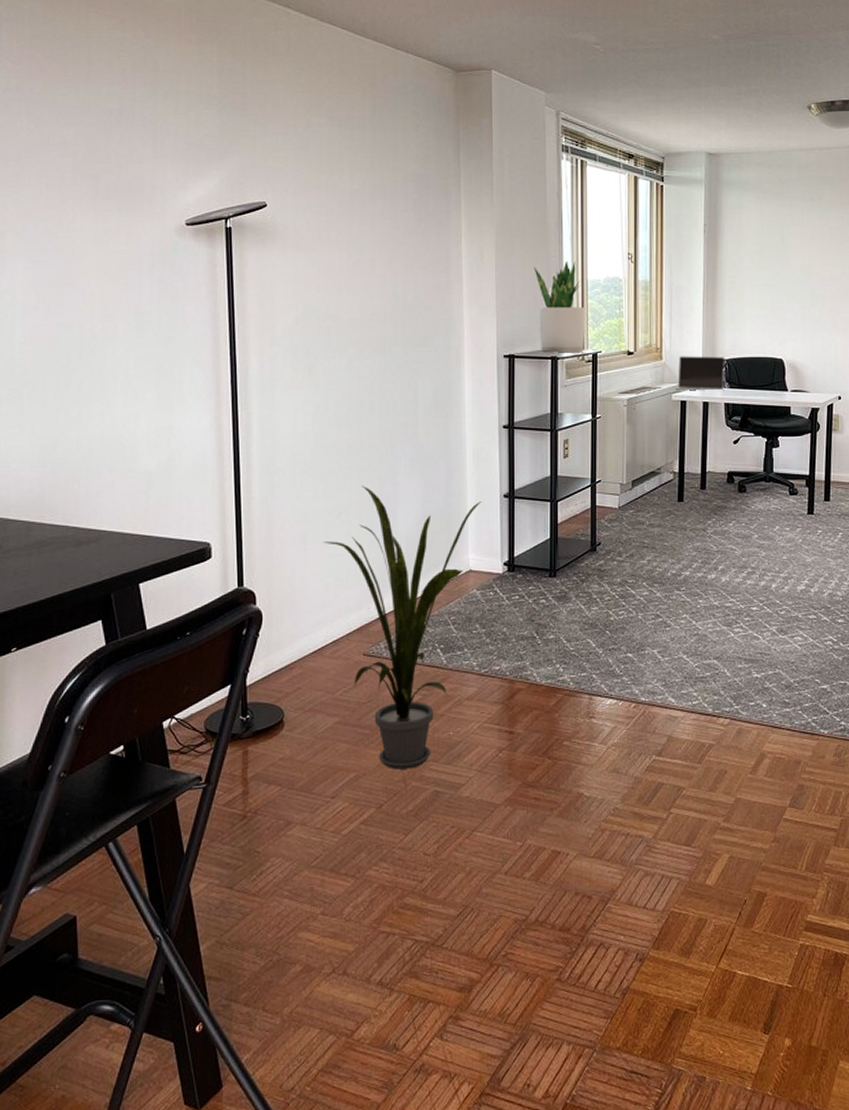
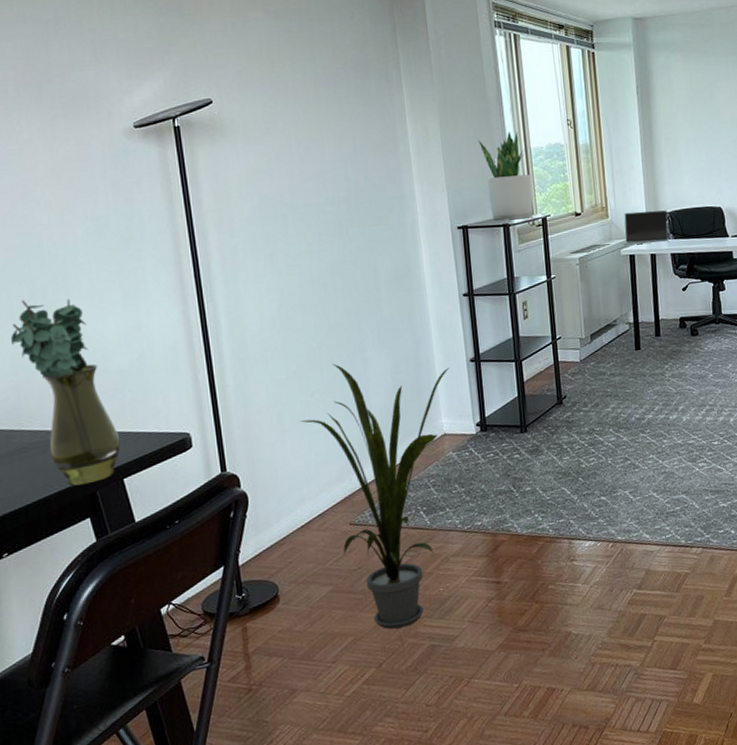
vase: none [41,391,140,586] -> present [10,298,121,486]

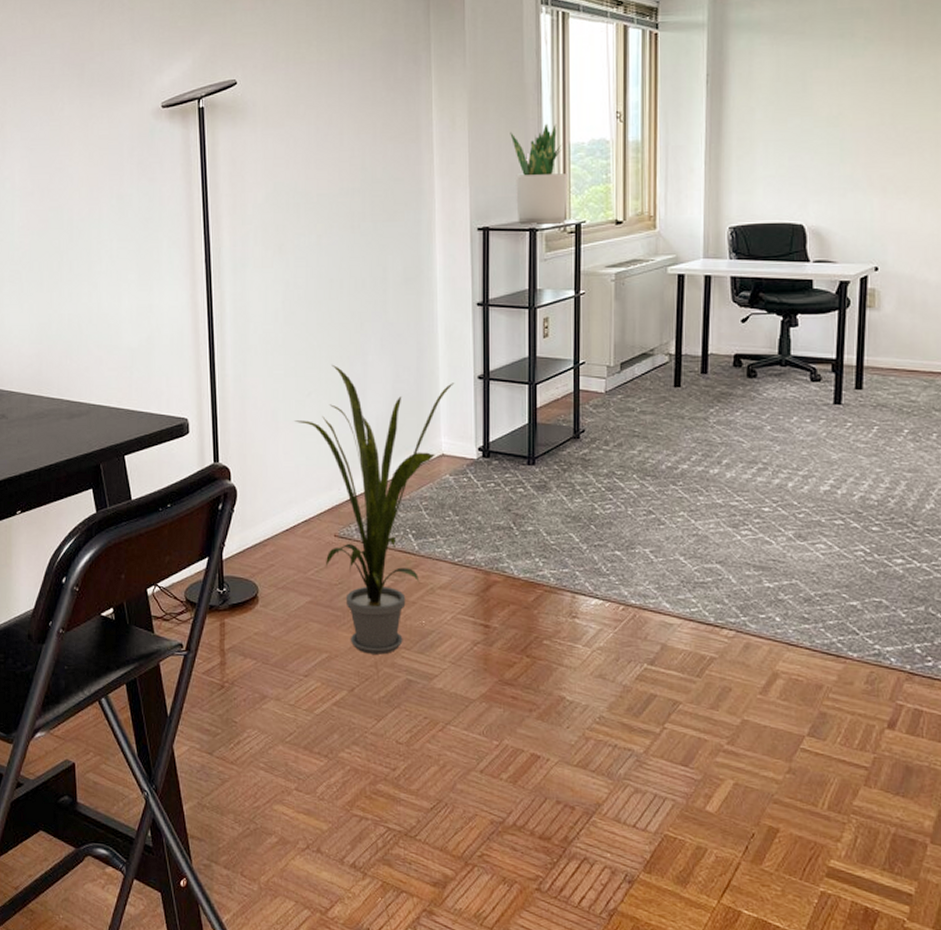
vase: present [10,298,121,486] -> none [38,272,125,456]
laptop: present [623,210,669,246] -> none [671,223,732,264]

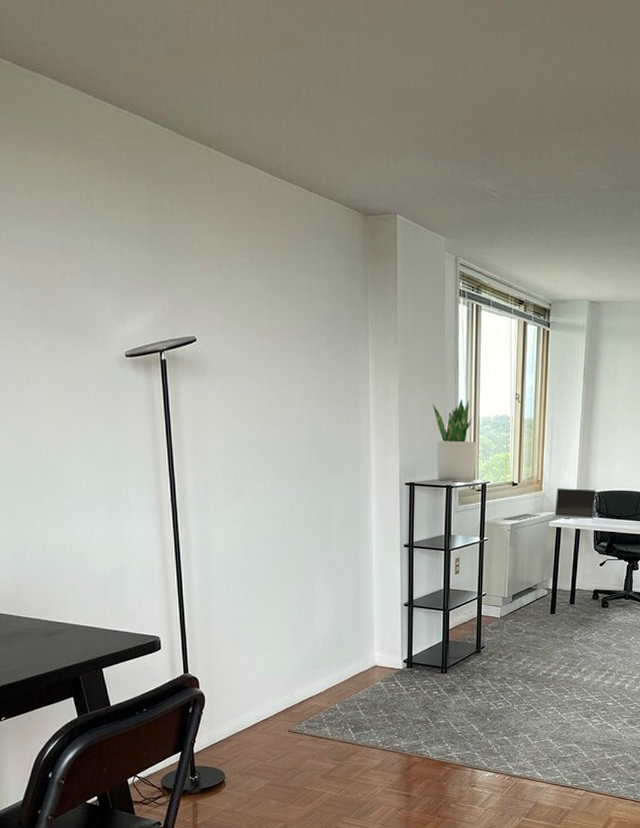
house plant: present [295,364,455,655] -> none [254,592,386,821]
laptop: none [671,223,732,264] -> present [552,488,597,520]

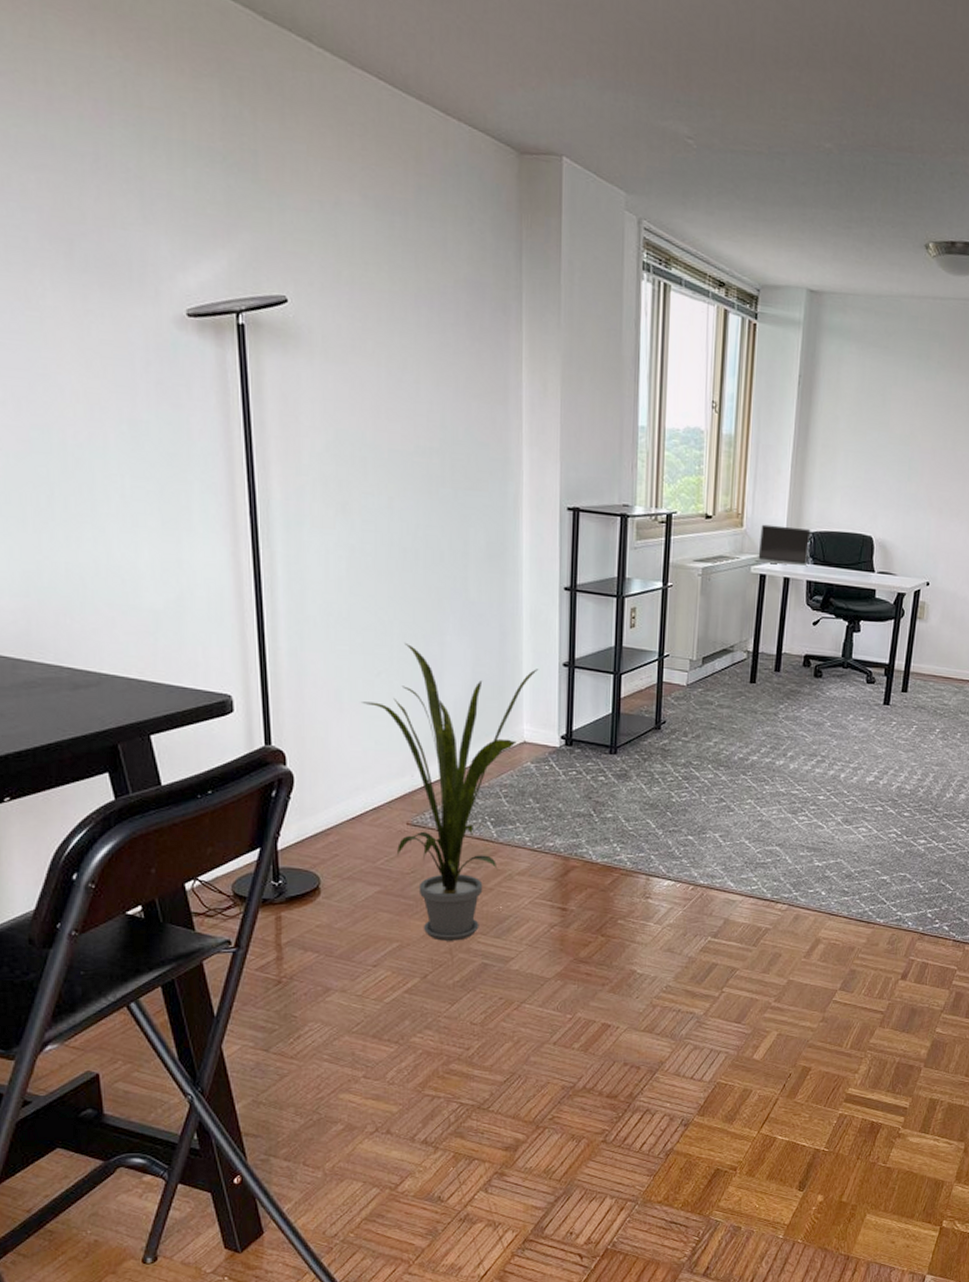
house plant: none [254,592,386,821] -> present [362,642,539,941]
planter: present [432,398,477,483] -> none [605,403,661,512]

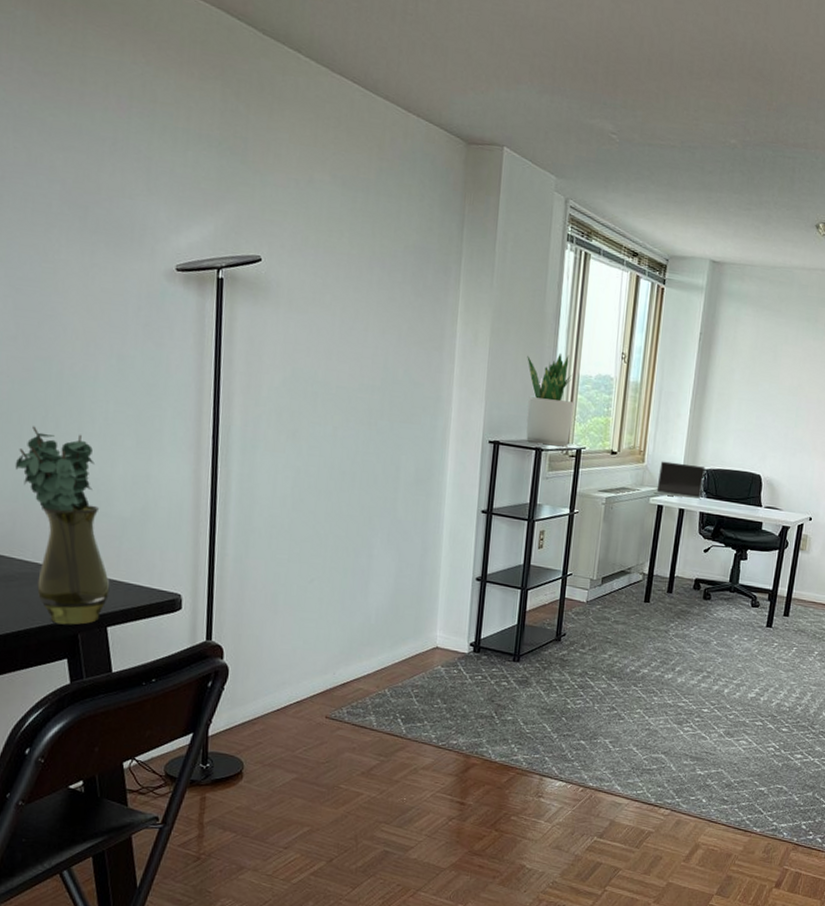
vase: none [21,507,149,735] -> present [15,426,110,625]
house plant: present [362,642,539,941] -> none [295,554,454,828]
planter: none [605,403,661,512] -> present [526,352,574,447]

